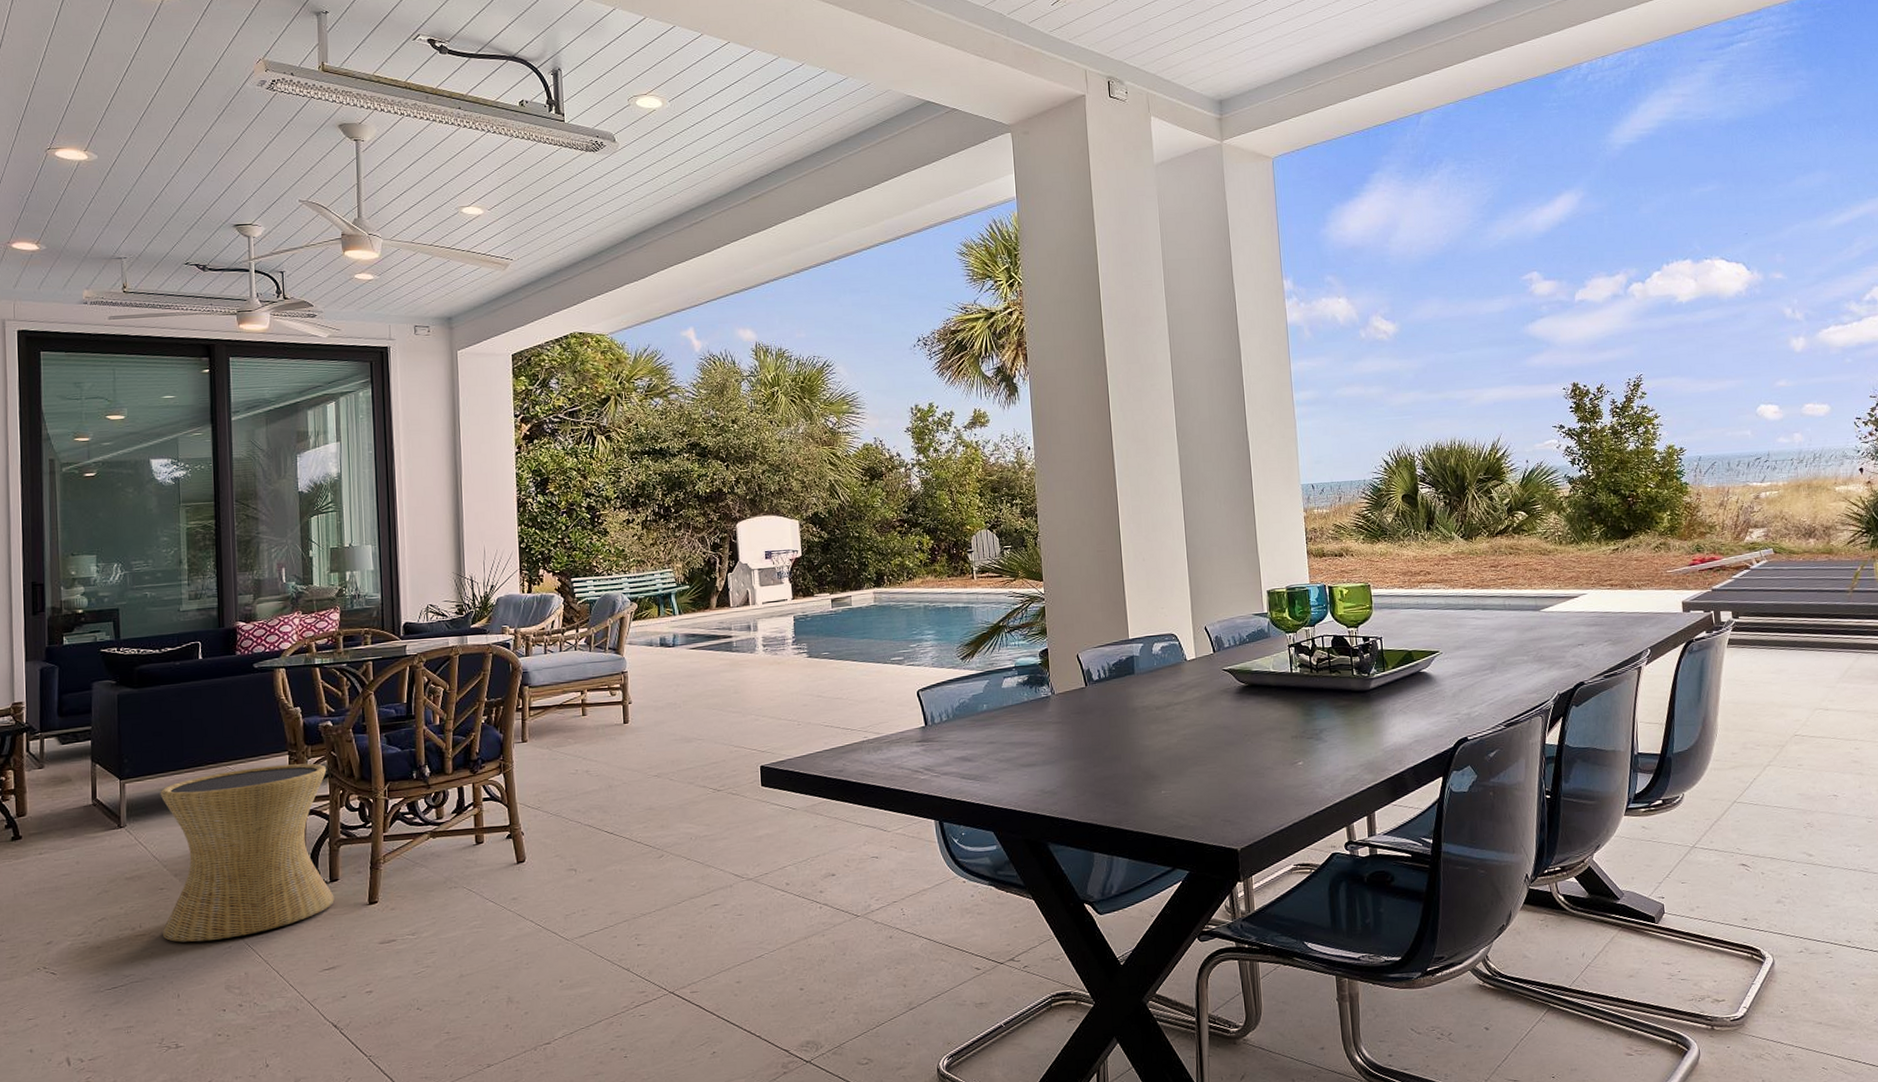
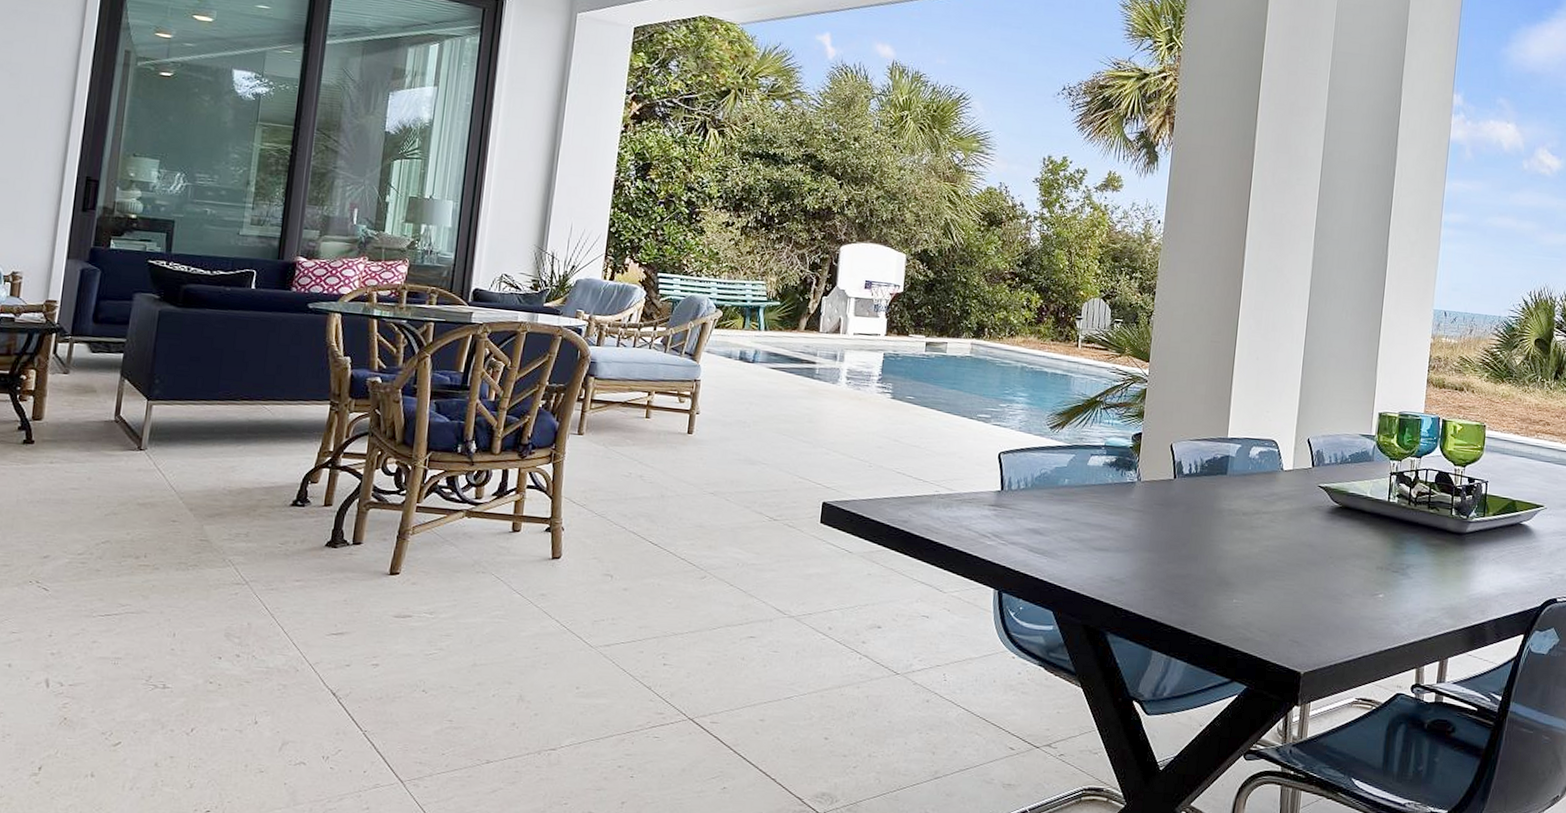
side table: present [160,763,335,942] -> none [168,411,368,585]

